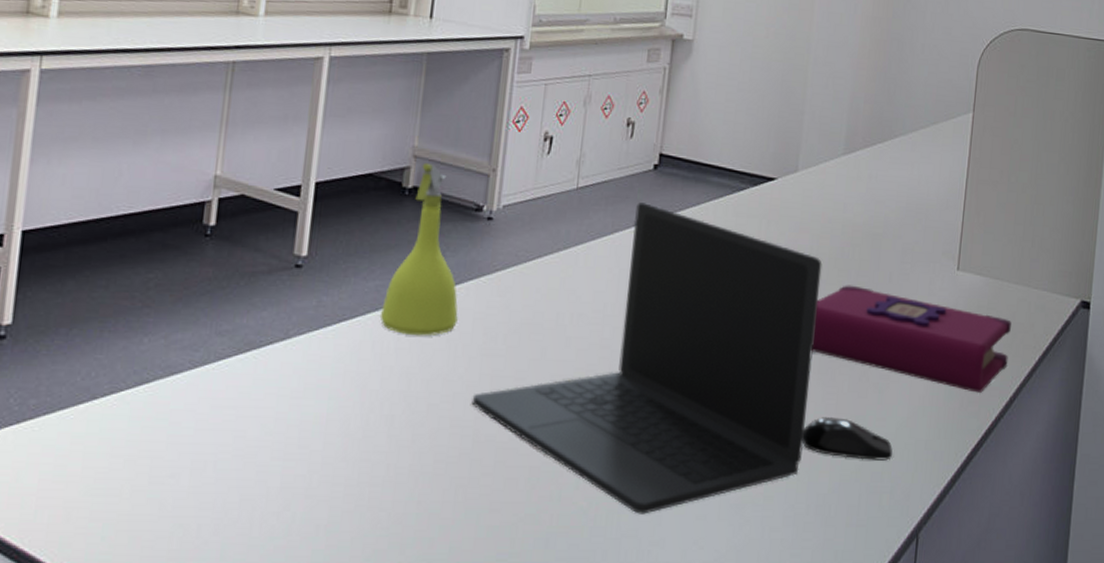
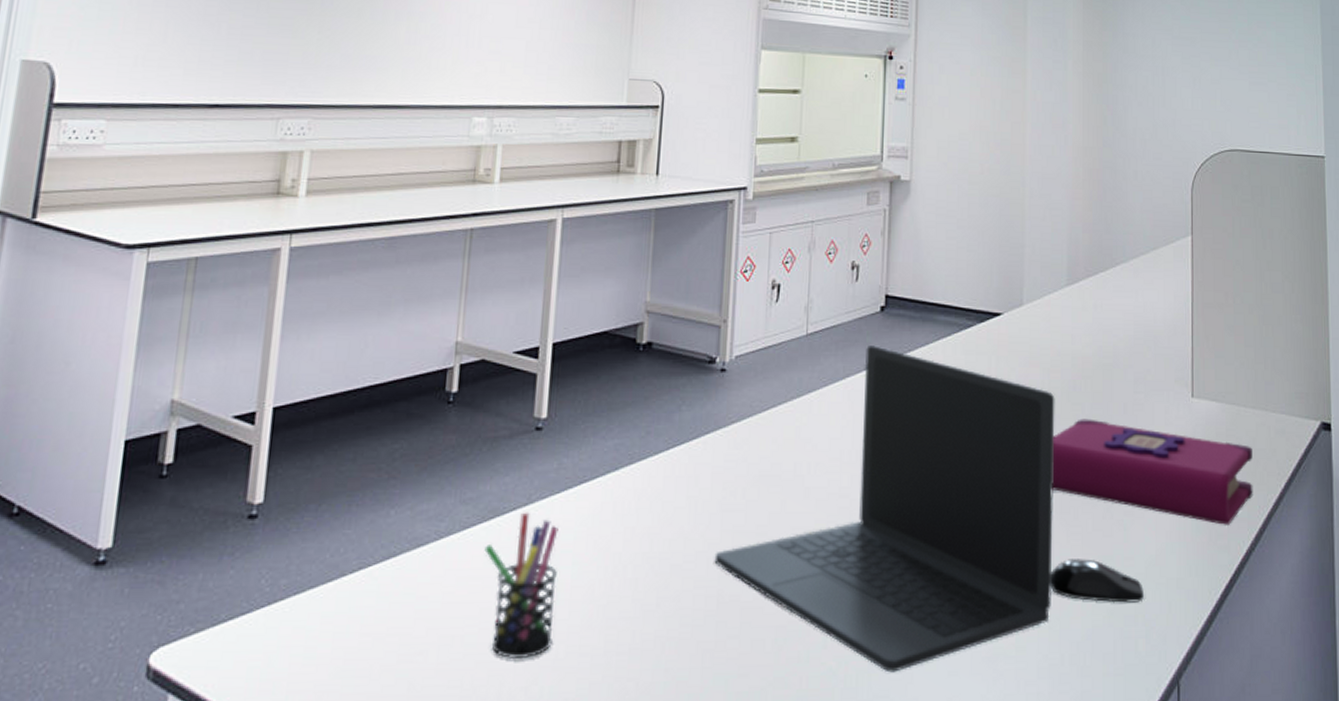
pen holder: none [239,346,316,486] -> present [484,512,559,660]
spray bottle: present [379,162,458,336] -> none [619,317,697,494]

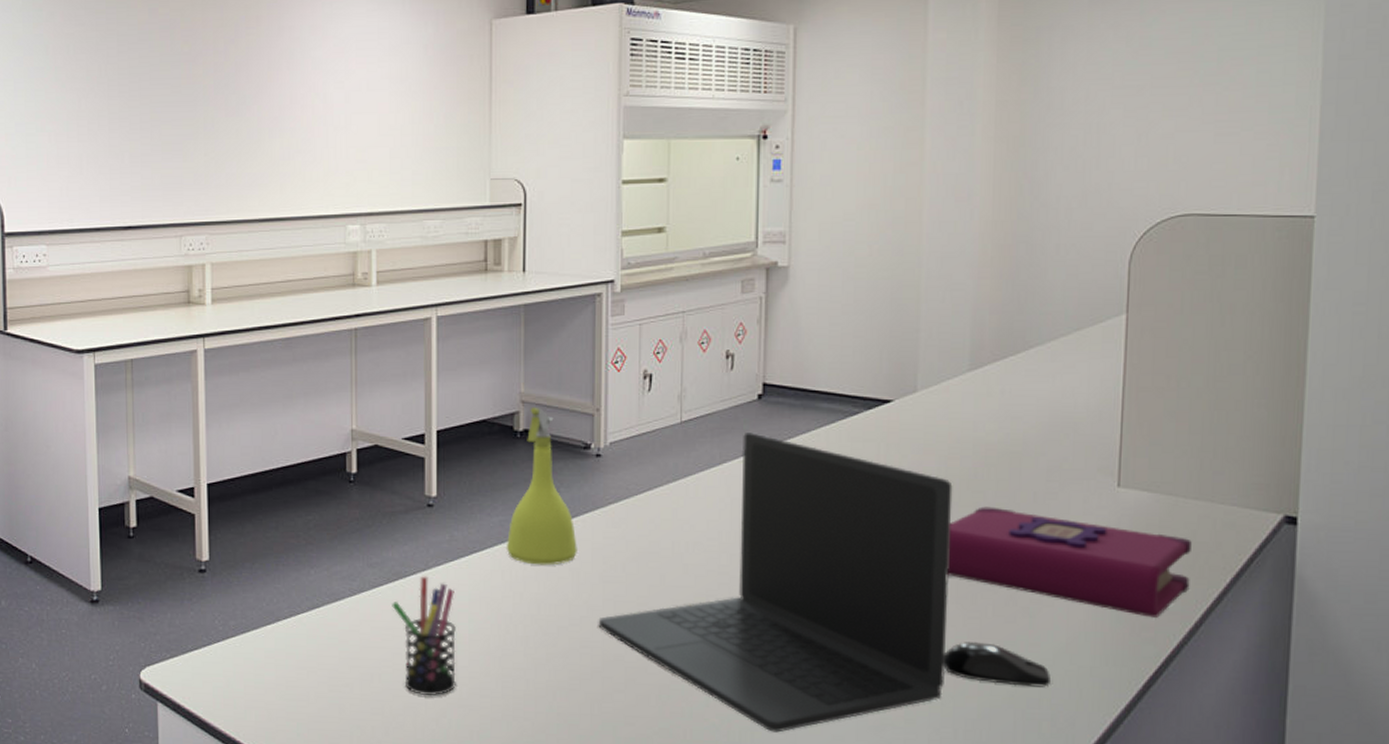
spray bottle: none [619,317,697,494] -> present [506,406,577,566]

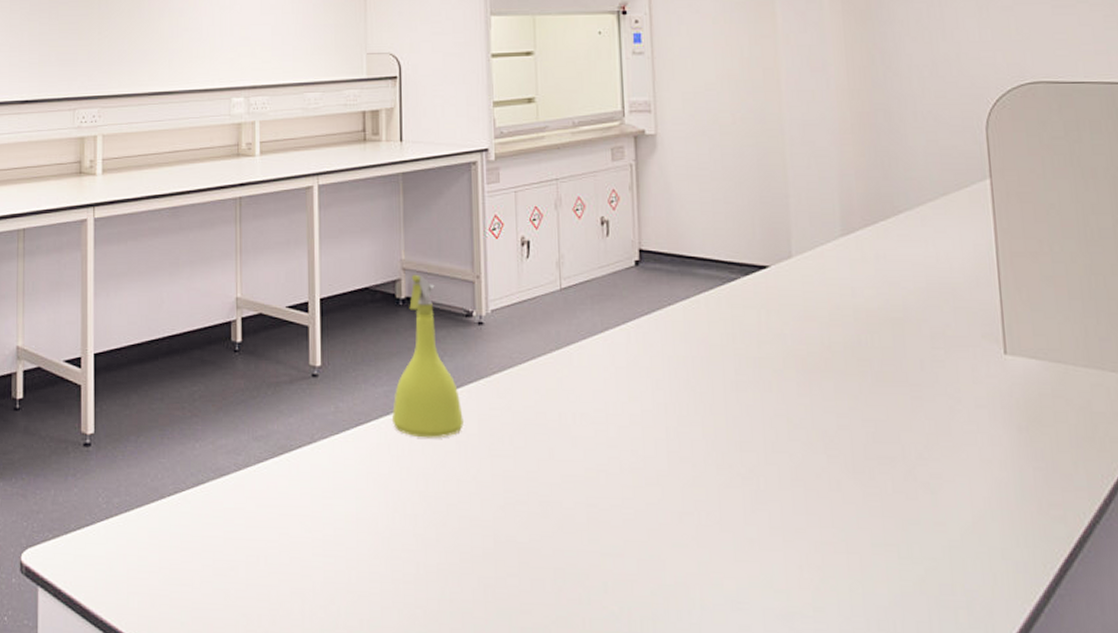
pen holder: present [392,576,456,696] -> none [277,449,344,581]
laptop: present [598,433,953,733] -> none [488,299,851,622]
computer mouse: present [943,642,1051,687] -> none [846,521,962,571]
book: present [947,506,1192,618] -> none [837,375,1093,494]

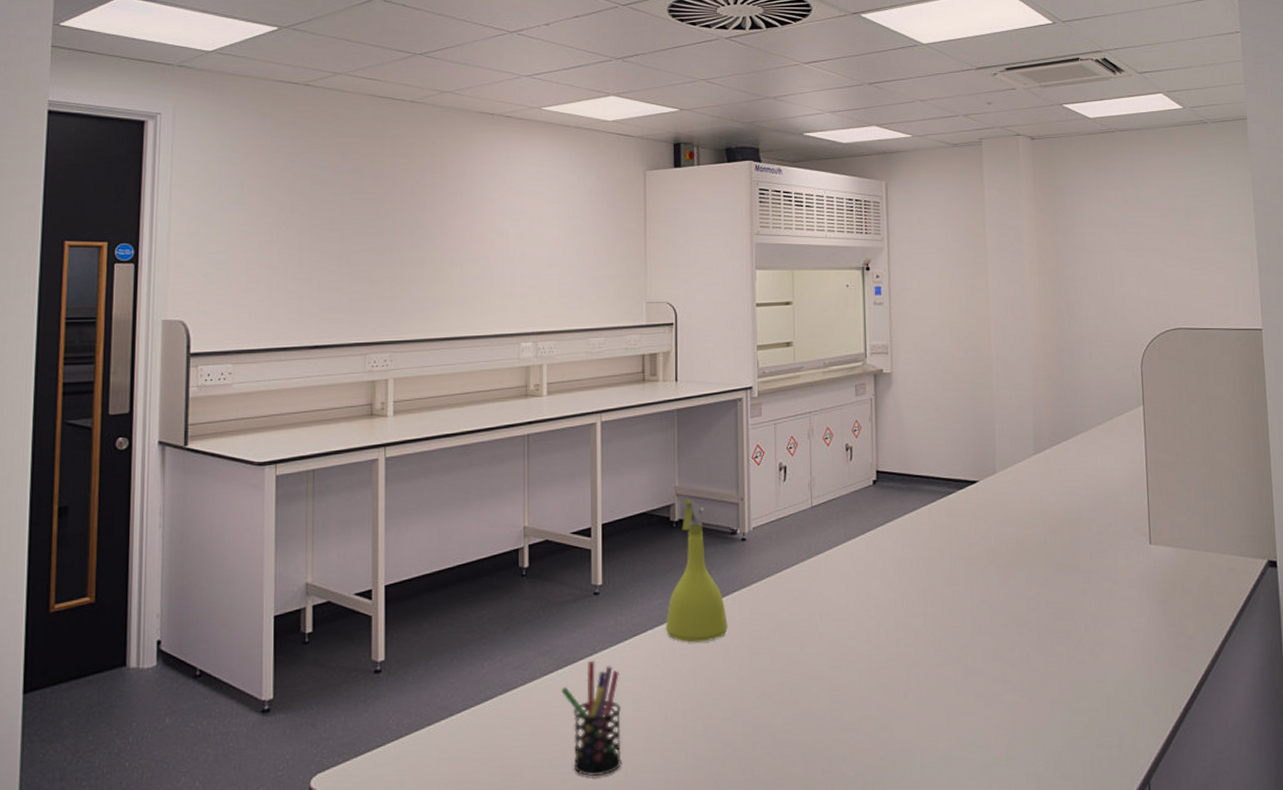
pen holder: none [277,449,344,581] -> present [561,660,621,777]

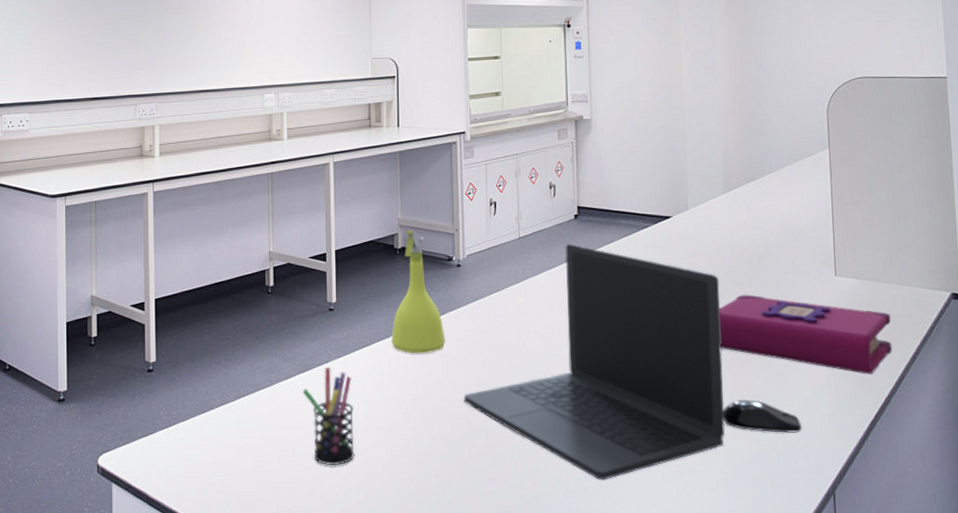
laptop: none [748,513,1035,780] -> present [463,244,725,480]
book: none [1028,566,1209,651] -> present [719,294,892,374]
computer mouse: none [1032,683,1115,719] -> present [723,400,802,433]

